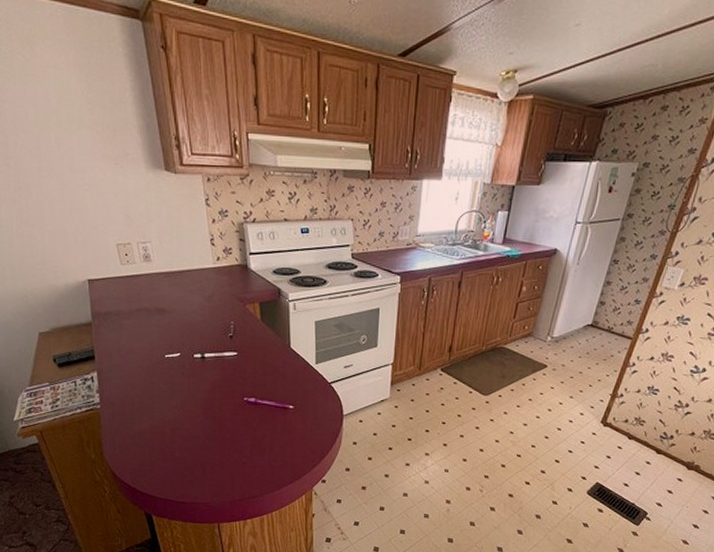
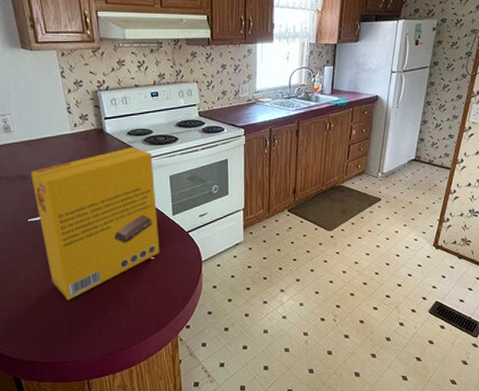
cereal box: none [170,287,300,442] -> present [31,147,160,301]

